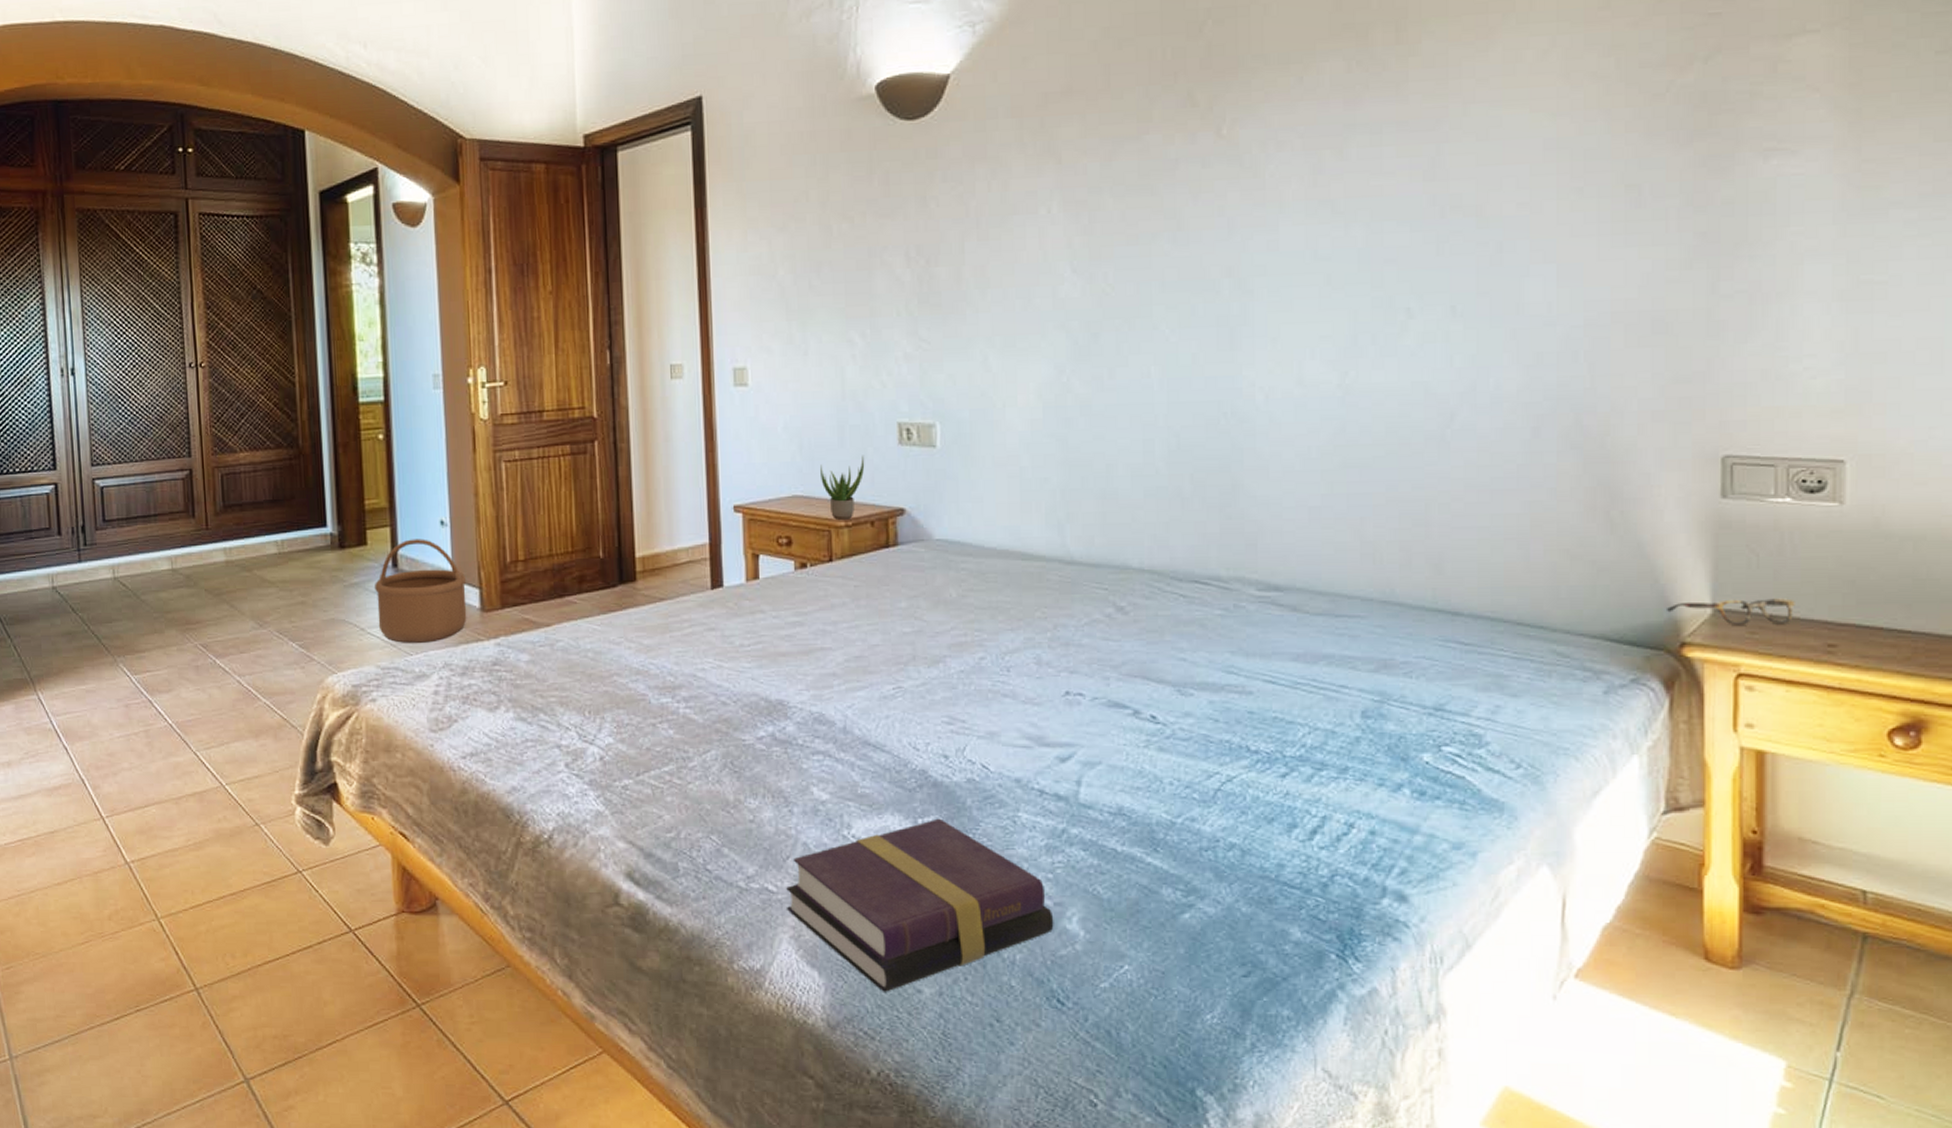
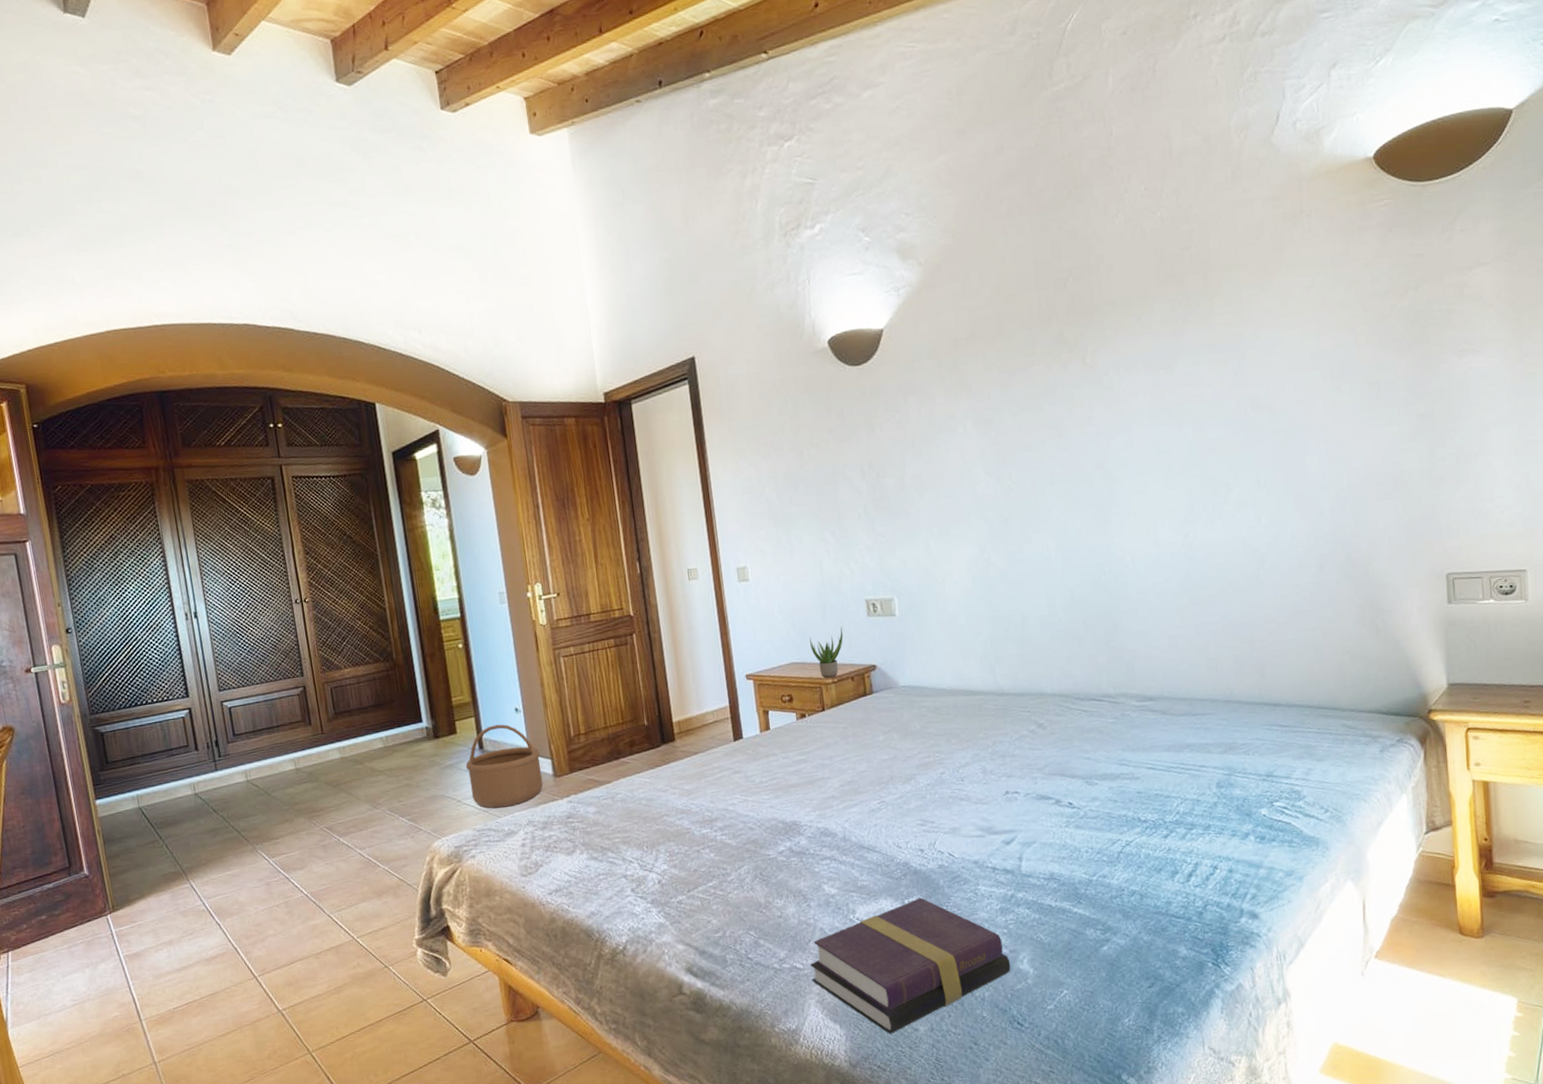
eyeglasses: present [1665,598,1795,625] -> none [1417,671,1501,694]

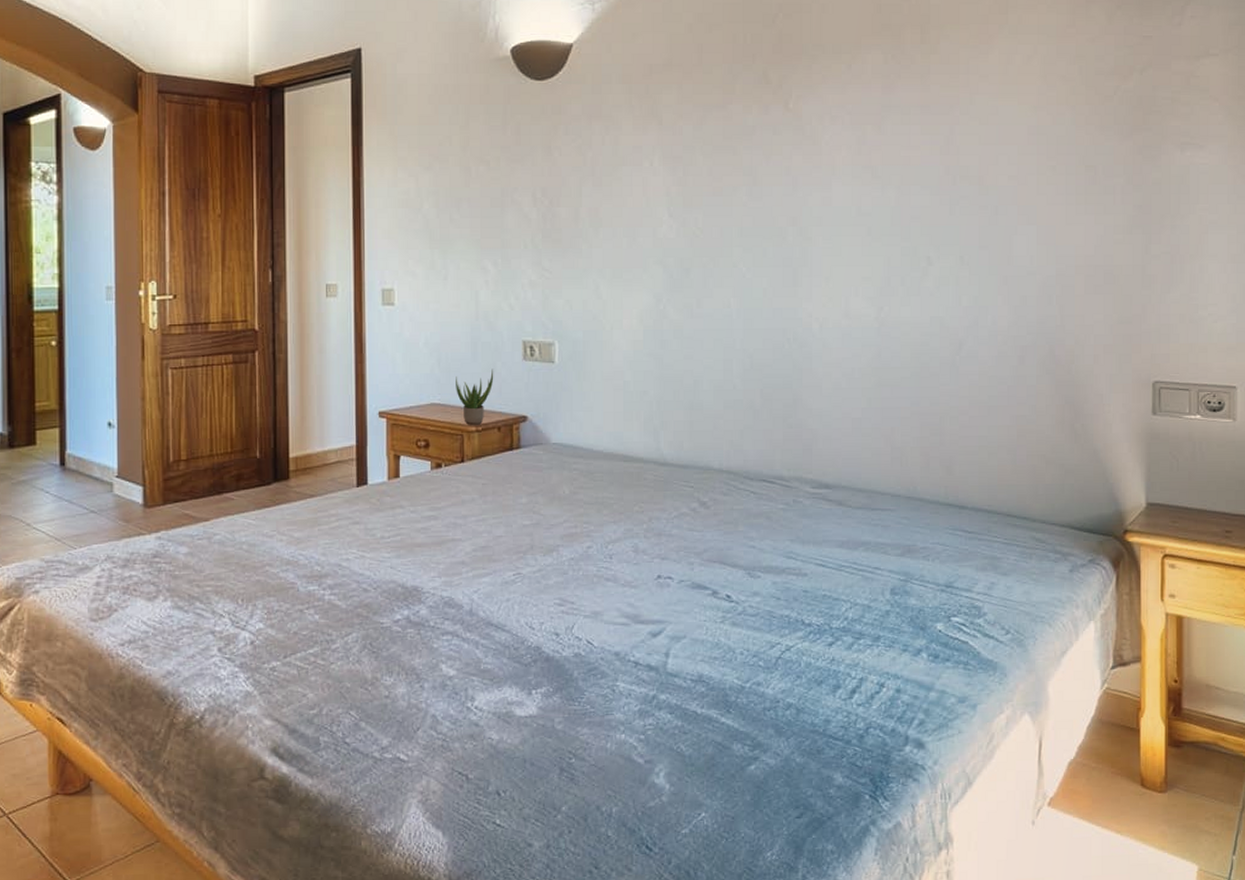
basket: present [466,724,543,809] -> none [42,439,131,539]
book: present [810,897,1011,1034] -> none [416,689,645,847]

